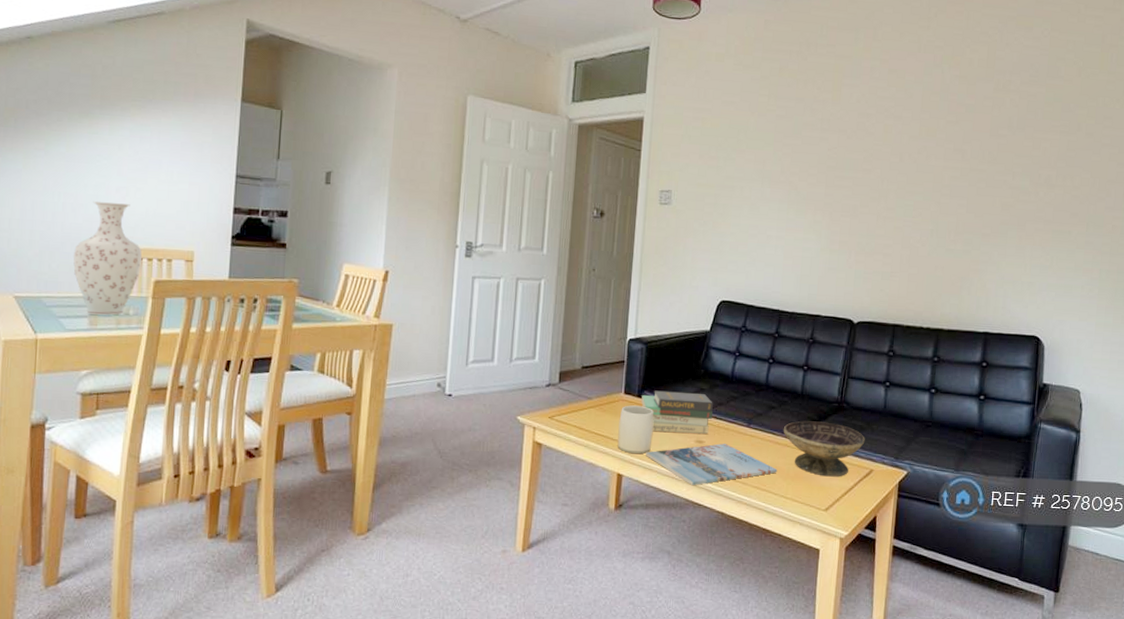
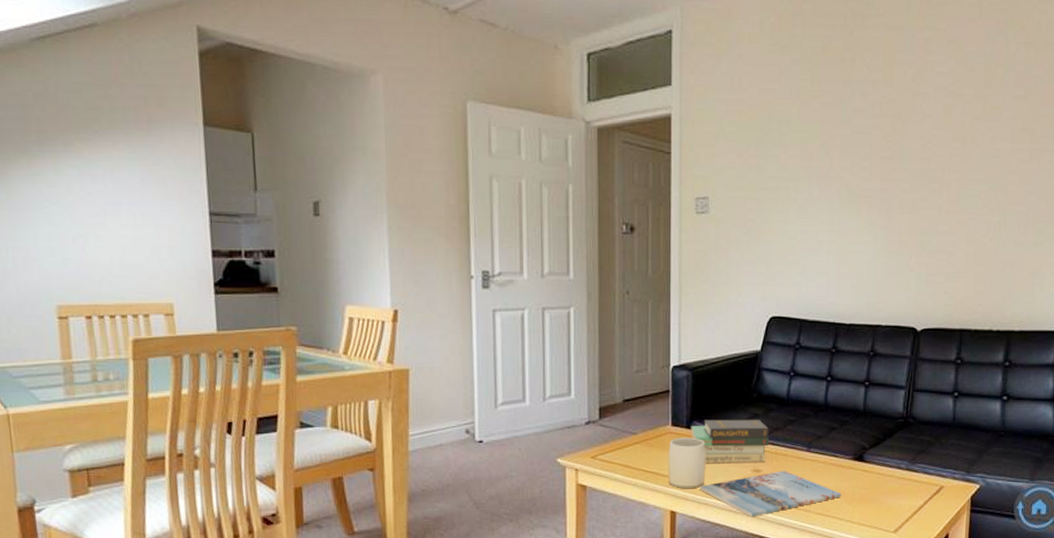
vase: present [73,201,143,316] -> none [34,253,116,384]
decorative bowl: present [783,421,865,477] -> none [846,439,934,497]

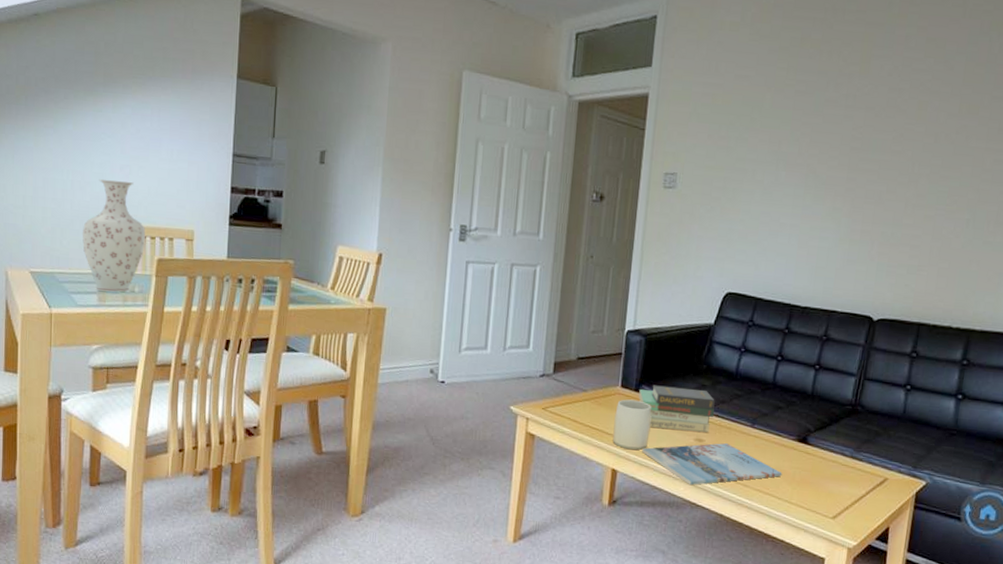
vase: none [34,253,116,384] -> present [82,179,146,293]

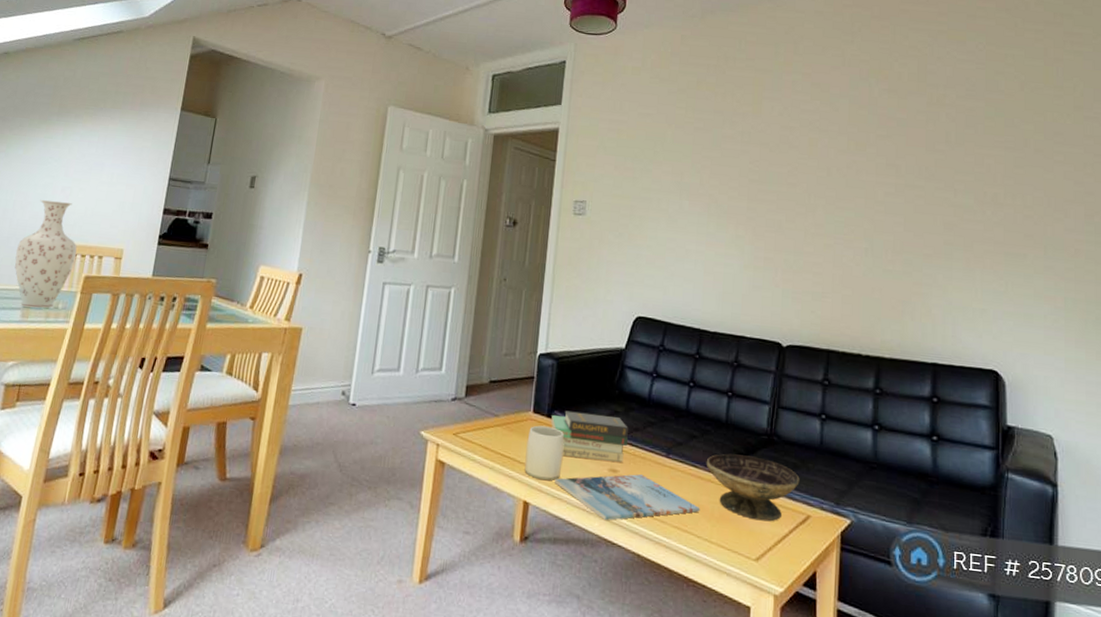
decorative bowl: none [790,423,881,484] -> present [706,453,800,522]

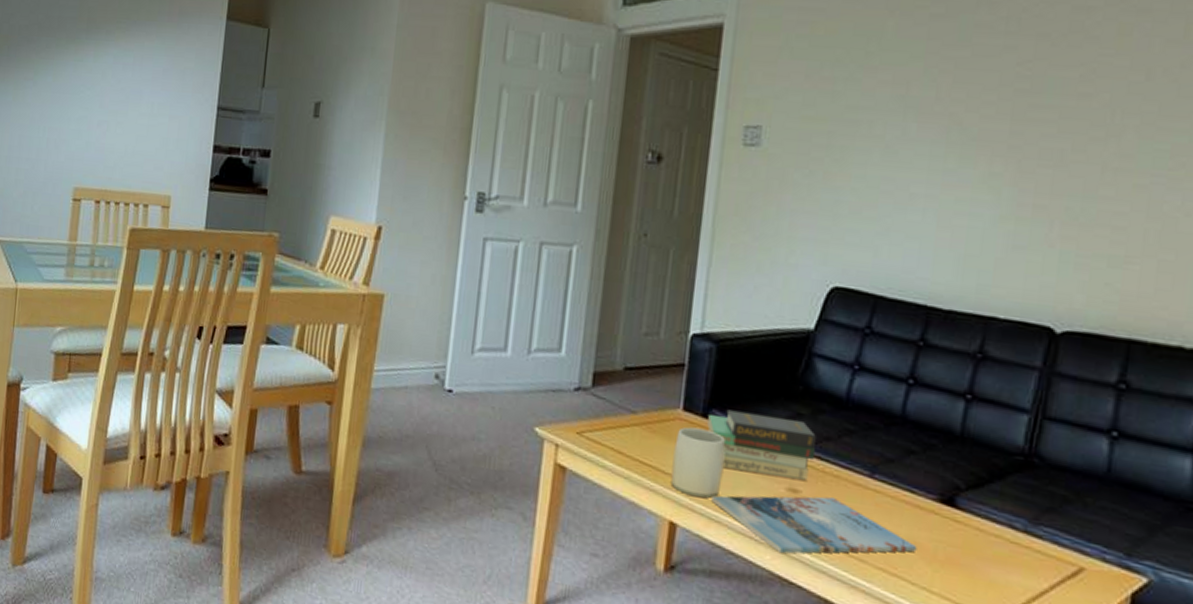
vase: present [15,199,77,309] -> none [54,136,120,267]
decorative bowl: present [706,453,800,522] -> none [928,477,1071,572]

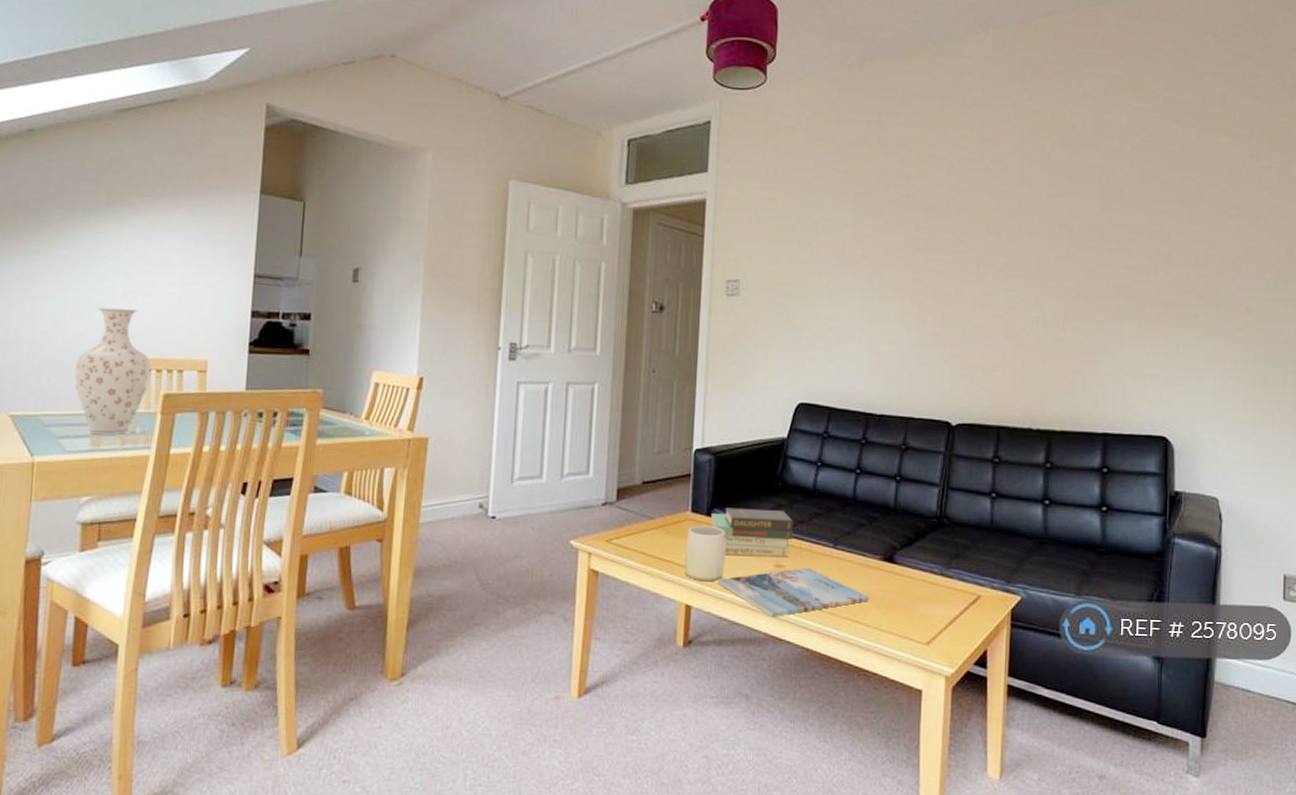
vase: none [54,136,120,267] -> present [75,307,151,435]

